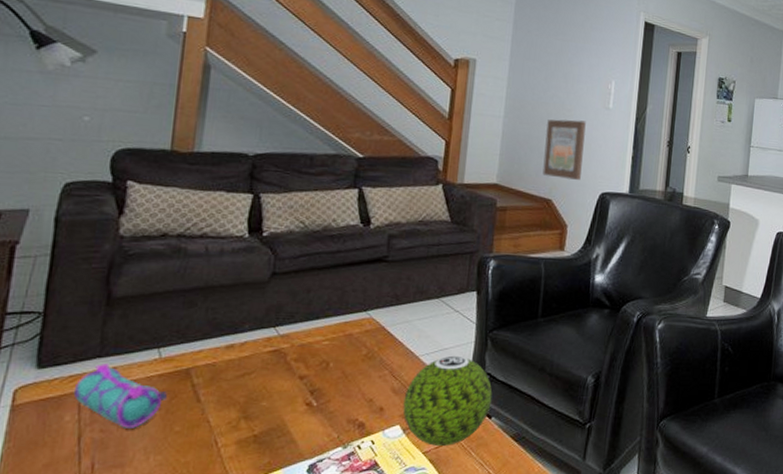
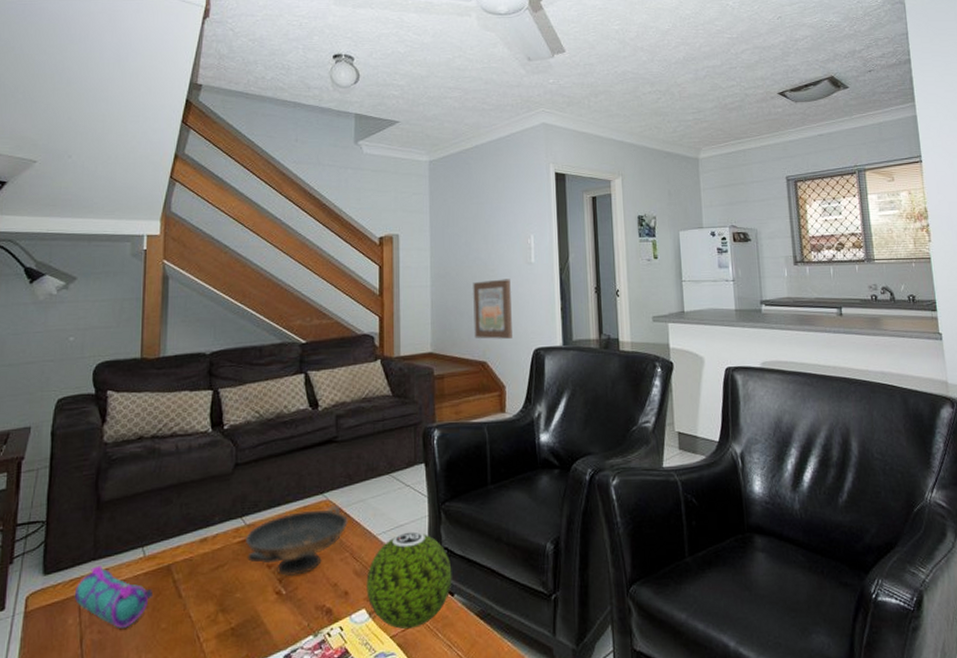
decorative bowl: none [277,324,392,390] -> present [246,506,349,577]

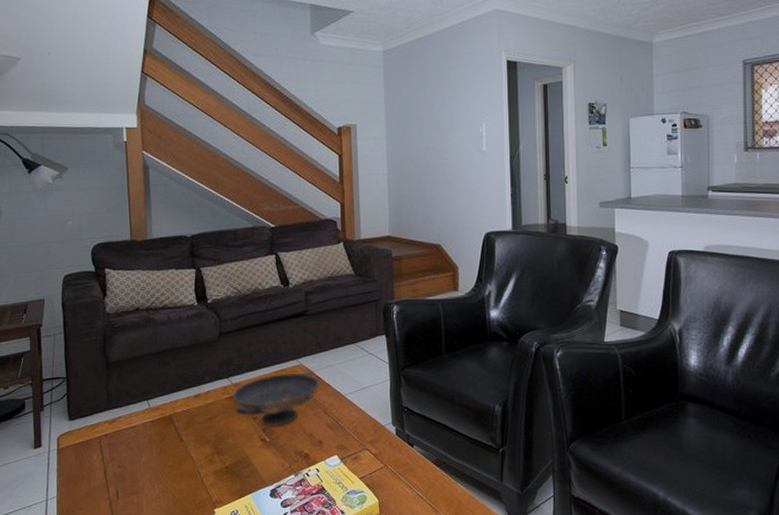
pencil case: present [74,566,152,628] -> none [95,414,159,464]
decorative ball: present [366,531,452,629] -> none [337,393,412,472]
wall art: present [473,279,512,339] -> none [427,166,465,224]

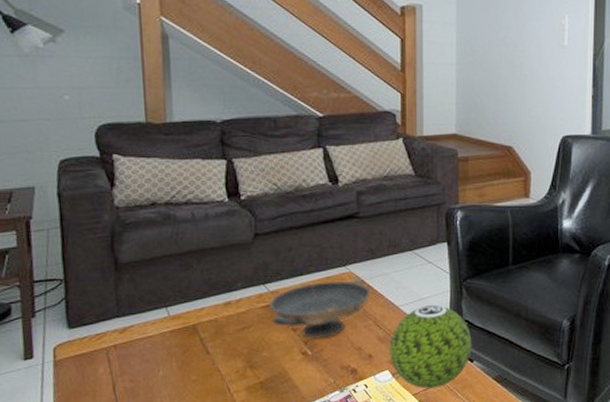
decorative ball: none [337,393,412,472] -> present [390,304,472,388]

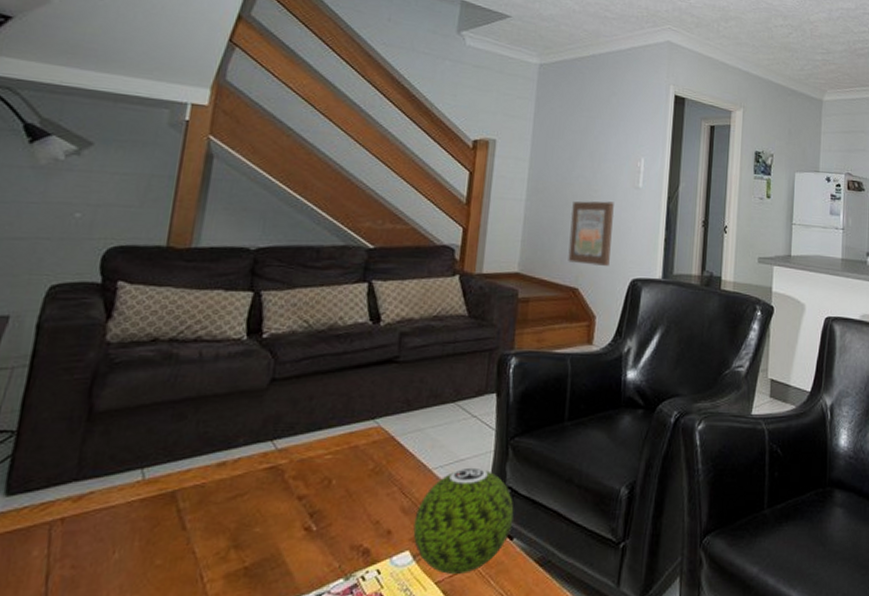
decorative bowl: present [270,278,372,340] -> none [274,434,402,511]
wall art: none [501,61,542,124] -> present [568,201,615,266]

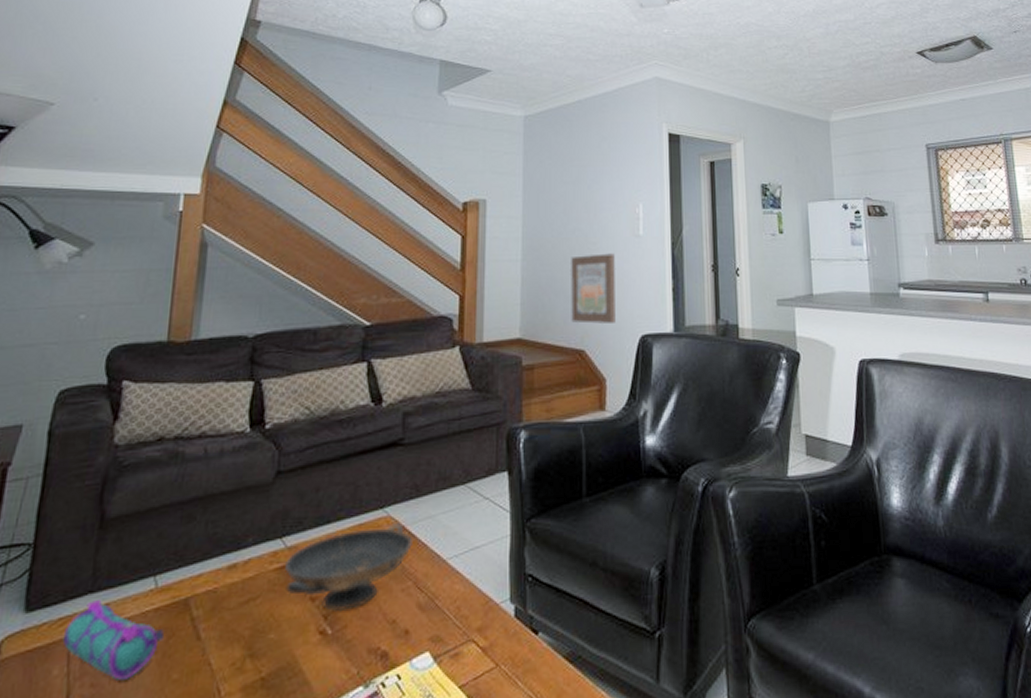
pencil case: none [43,488,149,563] -> present [62,600,164,680]
decorative bowl: none [274,434,402,511] -> present [285,523,414,613]
decorative ball: present [413,467,514,574] -> none [432,555,537,676]

